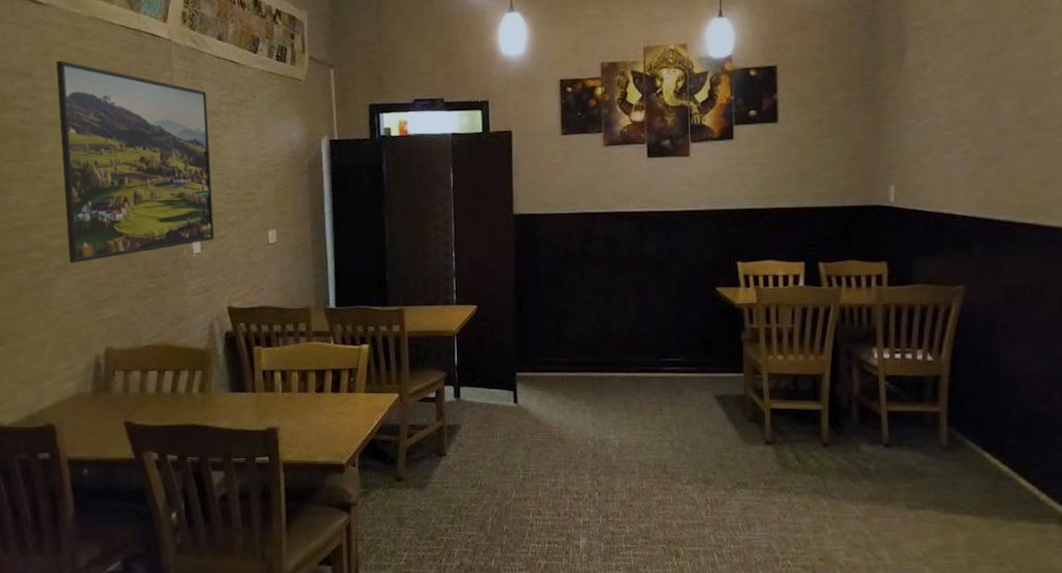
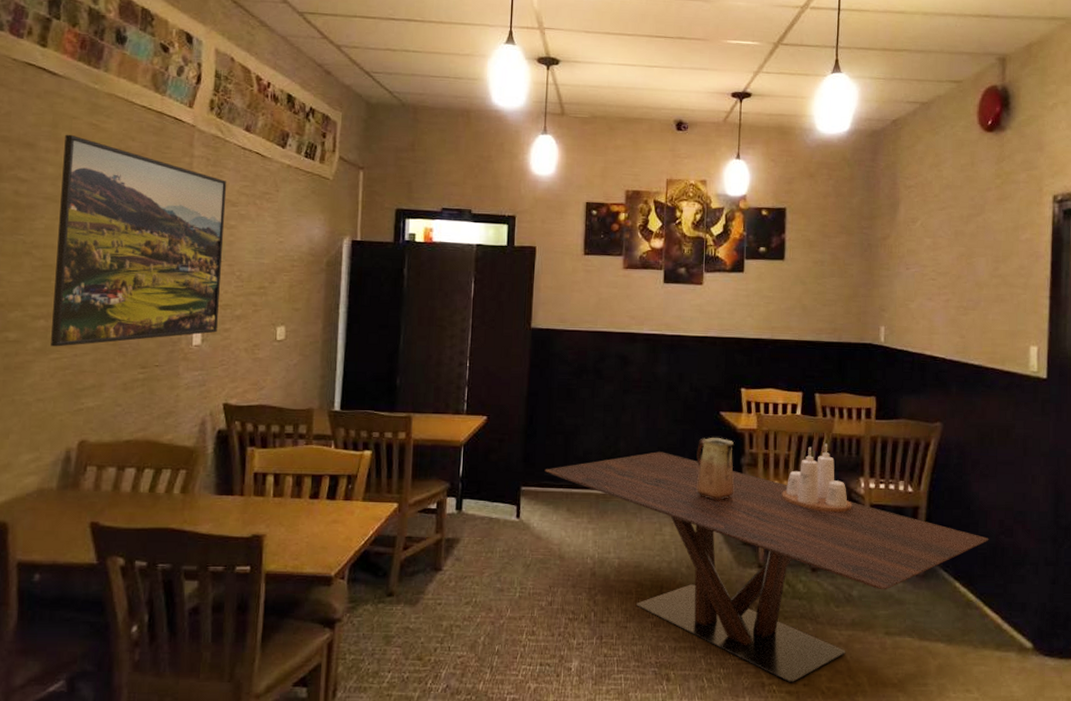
dining table: none [538,331,1022,558] -> present [544,451,989,683]
vase: none [693,313,734,378] -> present [696,437,734,500]
condiment set: none [787,314,865,385] -> present [782,443,852,512]

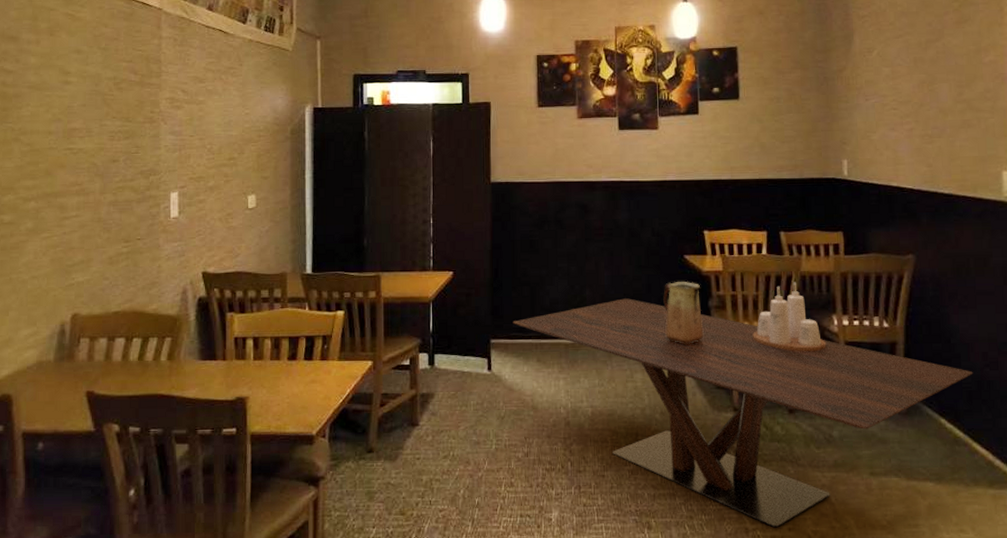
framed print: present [51,134,227,347] -> none [42,25,194,226]

